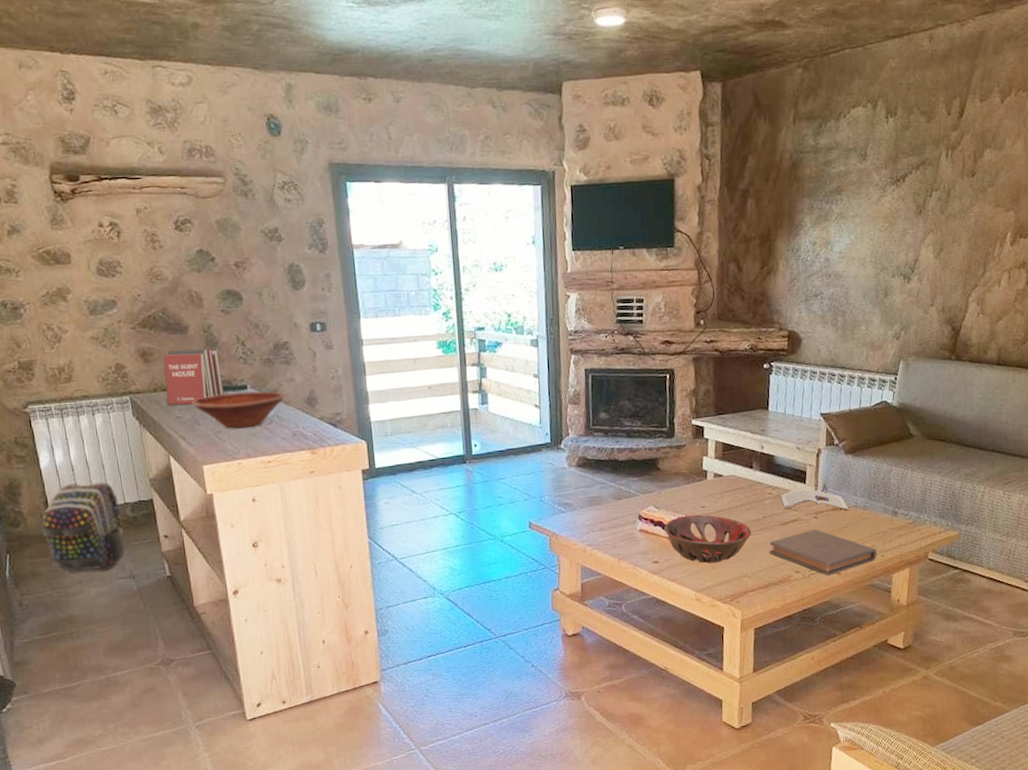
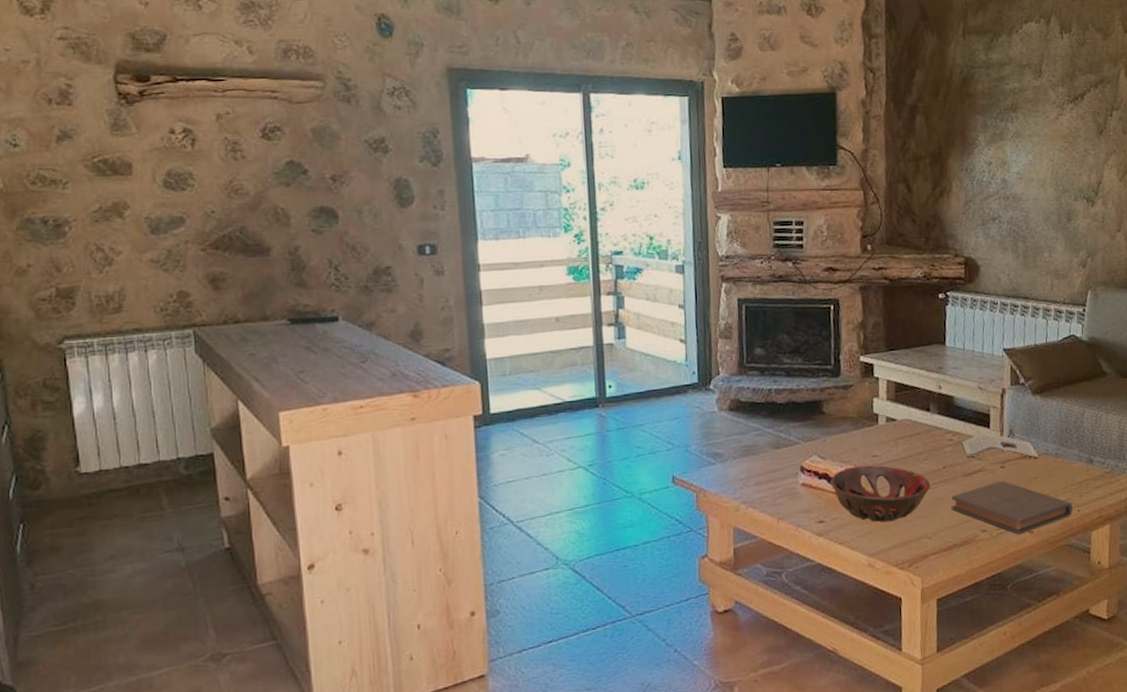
backpack: present [41,482,126,573] -> none [68,432,174,545]
books: present [163,349,224,406] -> none [237,274,310,341]
ceramic bowl: present [192,390,285,429] -> none [269,323,384,368]

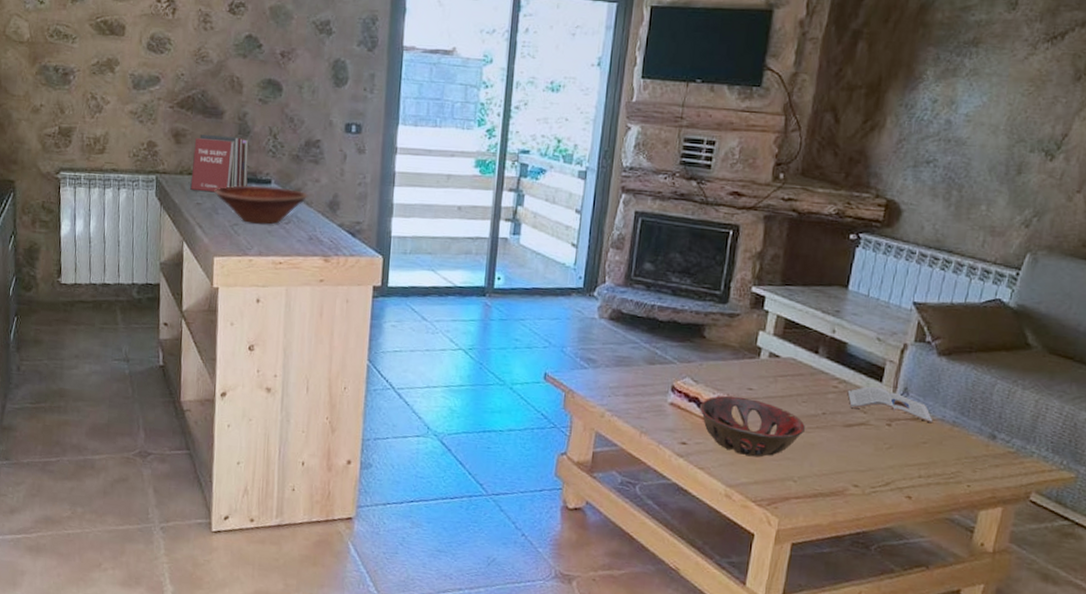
books: none [237,274,310,341] -> present [190,135,249,193]
ceramic bowl: none [269,323,384,368] -> present [214,185,308,224]
book: present [951,480,1073,535] -> none [823,438,963,498]

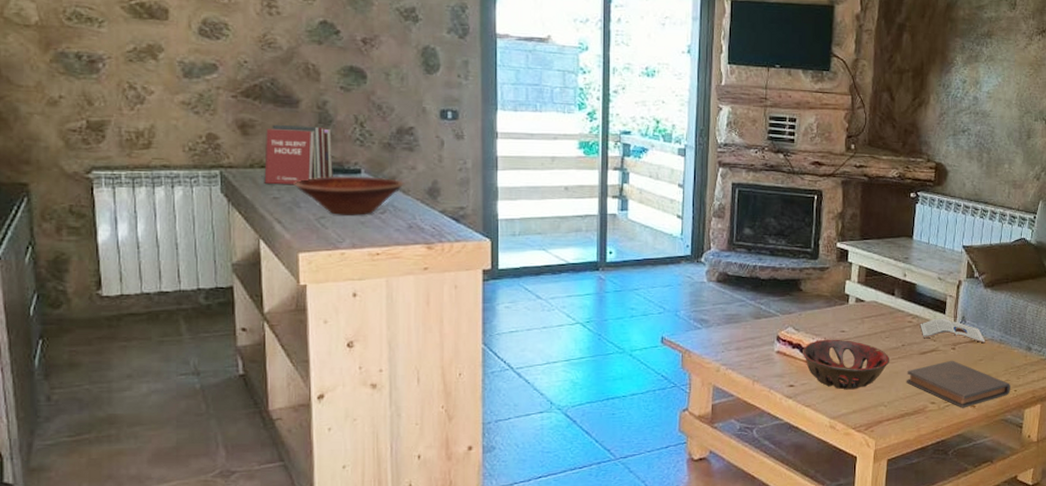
book: none [823,438,963,498] -> present [906,360,1010,408]

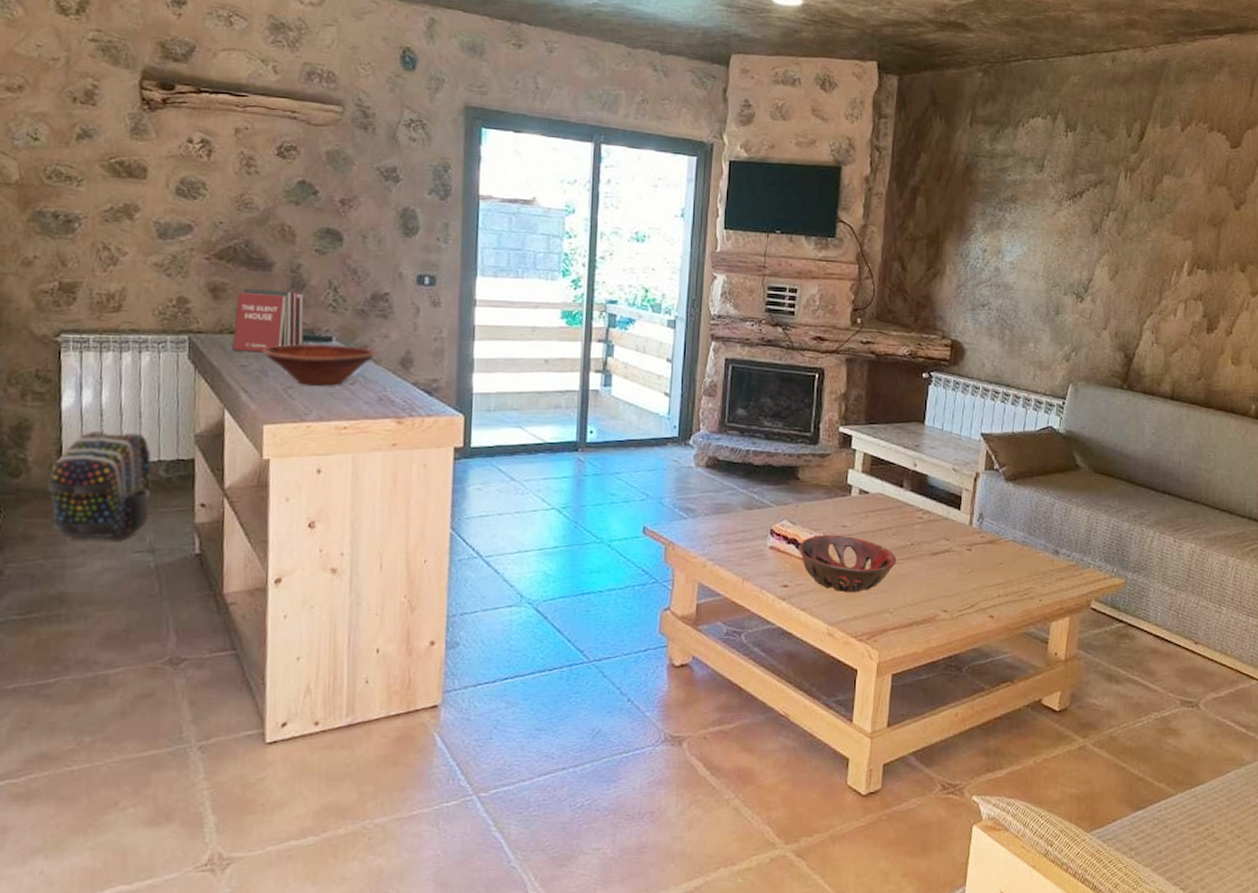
backpack: none [88,263,192,365] -> present [47,431,152,541]
book: present [906,360,1010,408] -> none [914,562,1035,618]
magazine: present [920,318,986,344] -> none [931,514,1006,545]

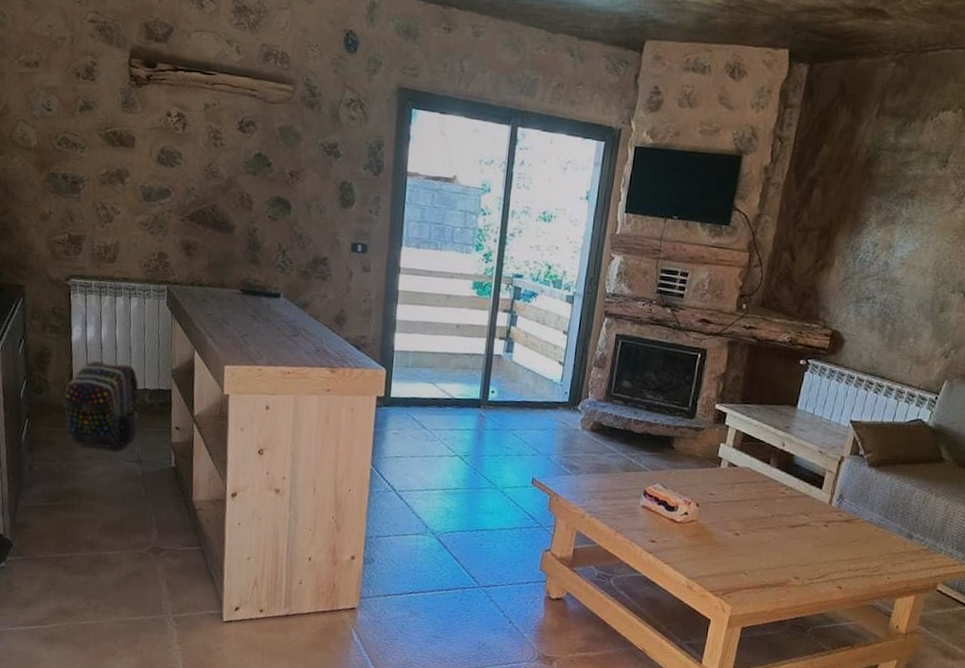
books: present [232,289,305,353] -> none [201,248,259,304]
ceramic bowl: present [262,343,376,386] -> none [224,298,316,336]
decorative bowl: present [799,534,896,593] -> none [668,499,757,554]

